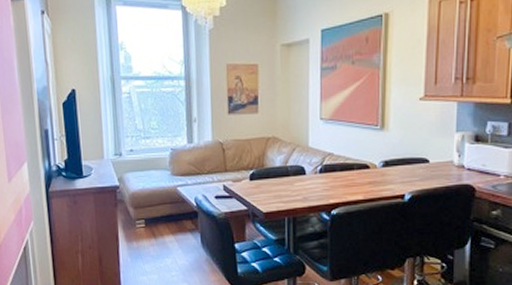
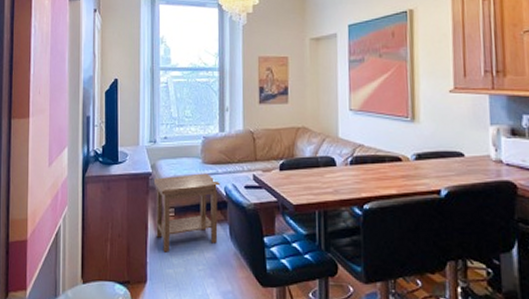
side table: none [121,185,190,261] -> present [153,173,220,252]

